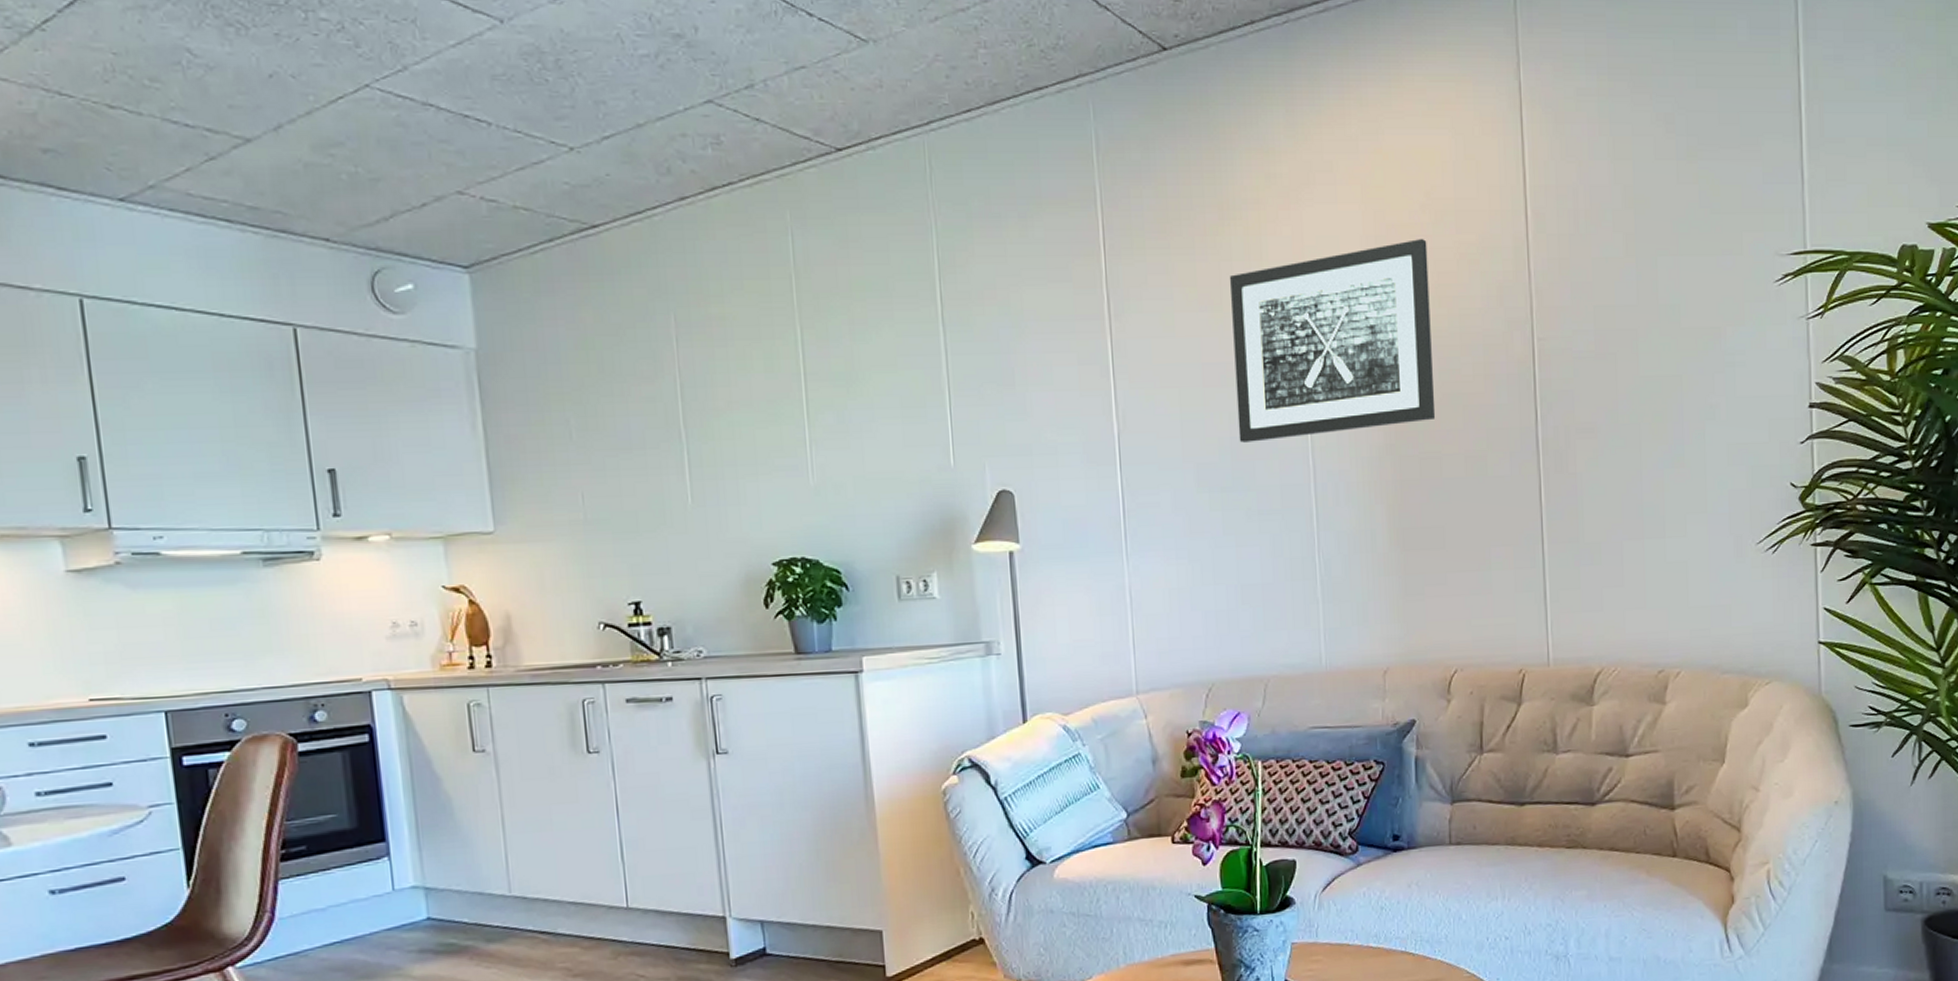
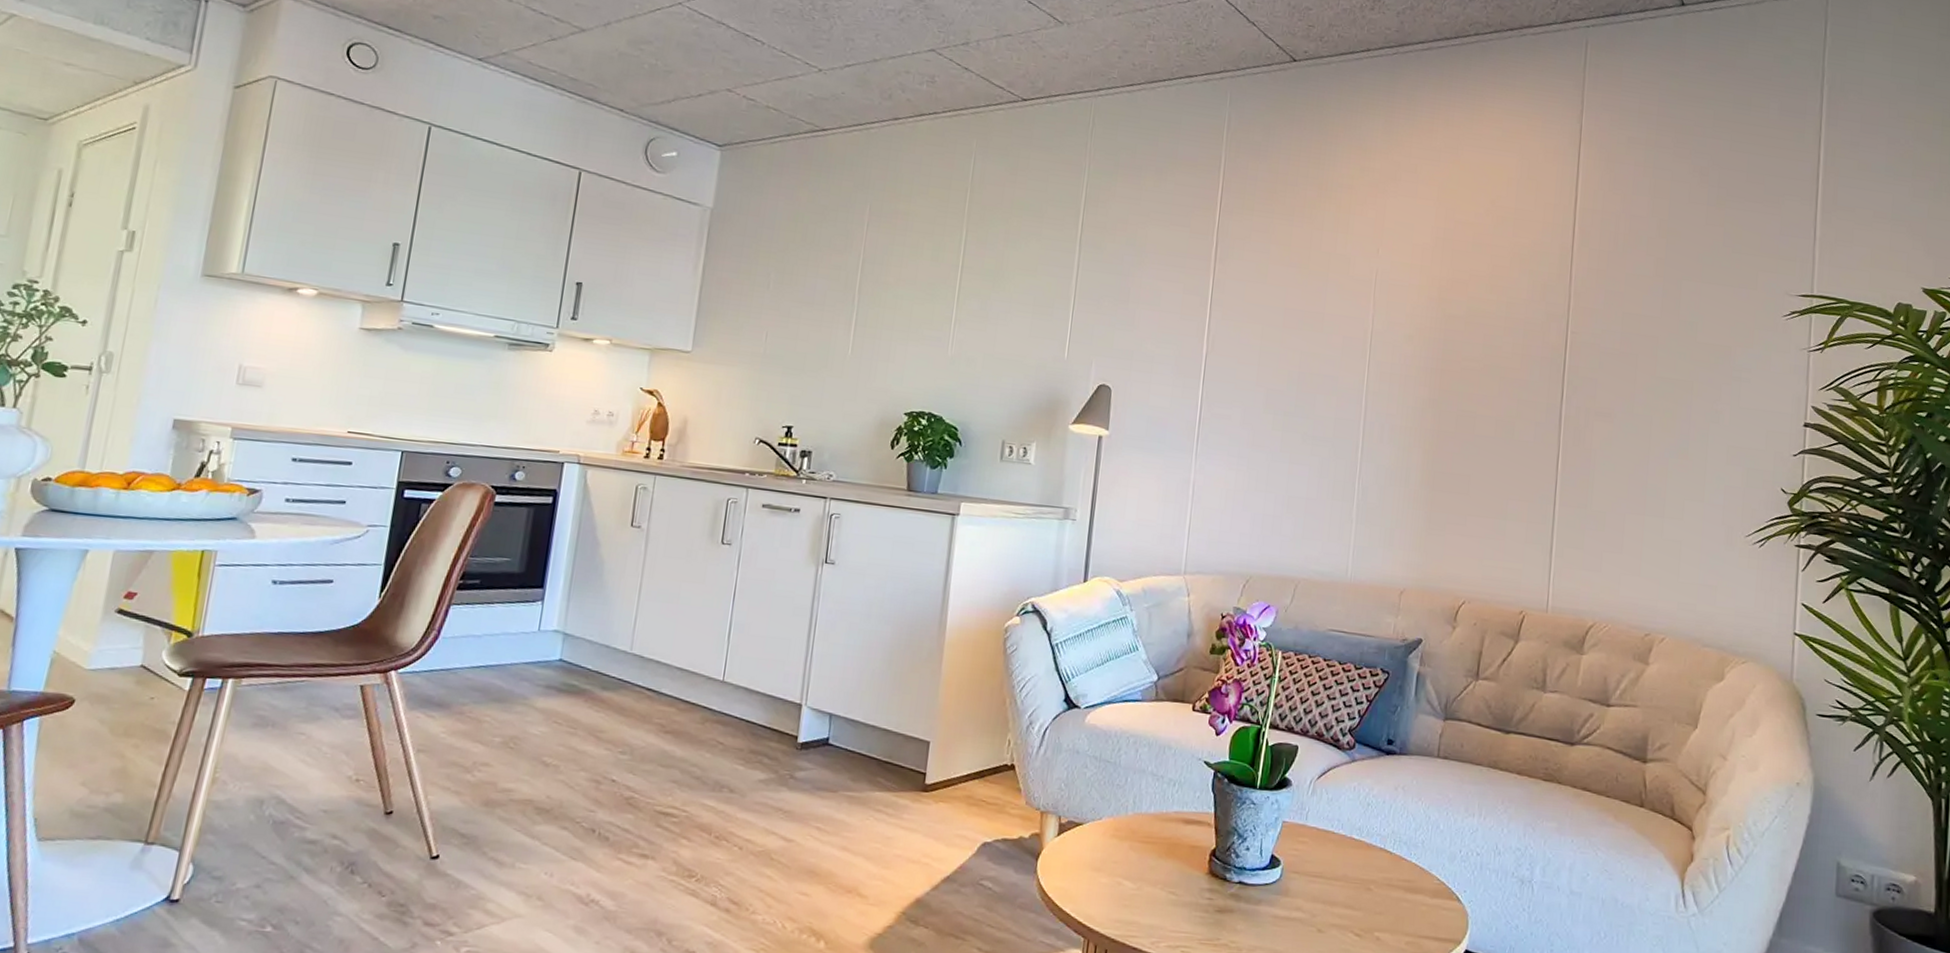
wall art: present [1229,239,1436,443] -> none [1306,236,1487,385]

